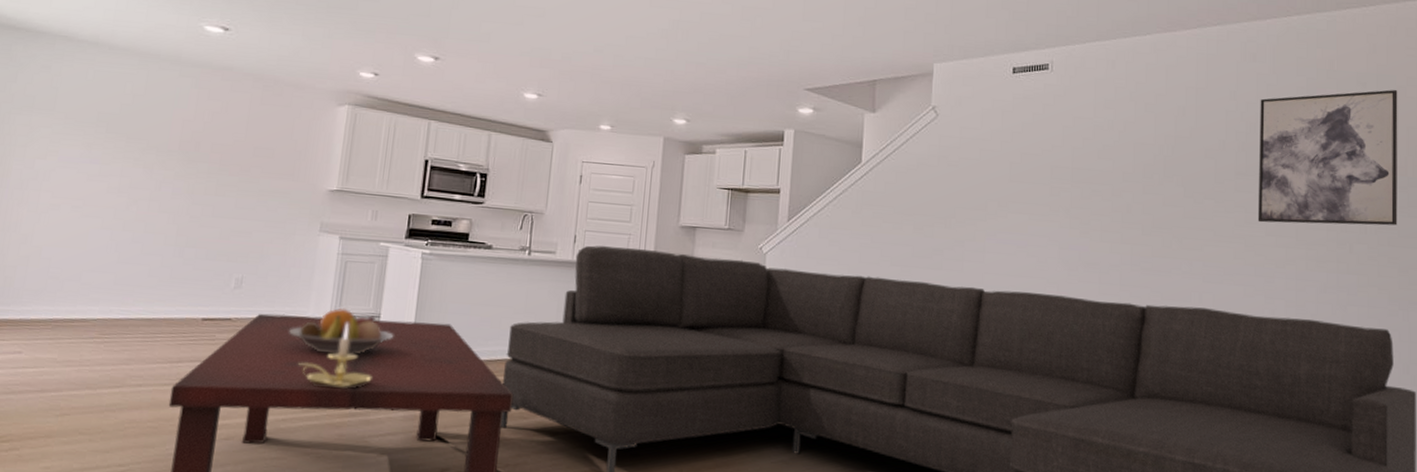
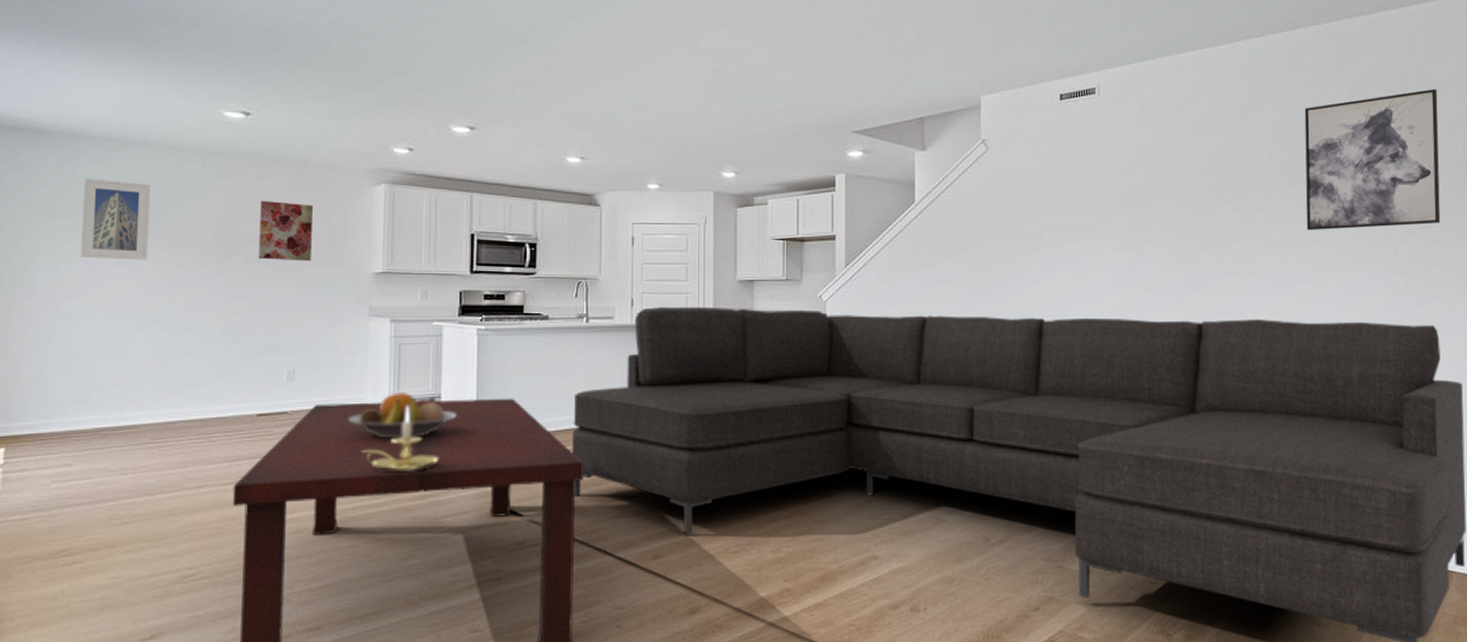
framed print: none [54,79,128,161] -> present [80,178,151,260]
wall art: none [220,112,278,174] -> present [257,200,313,262]

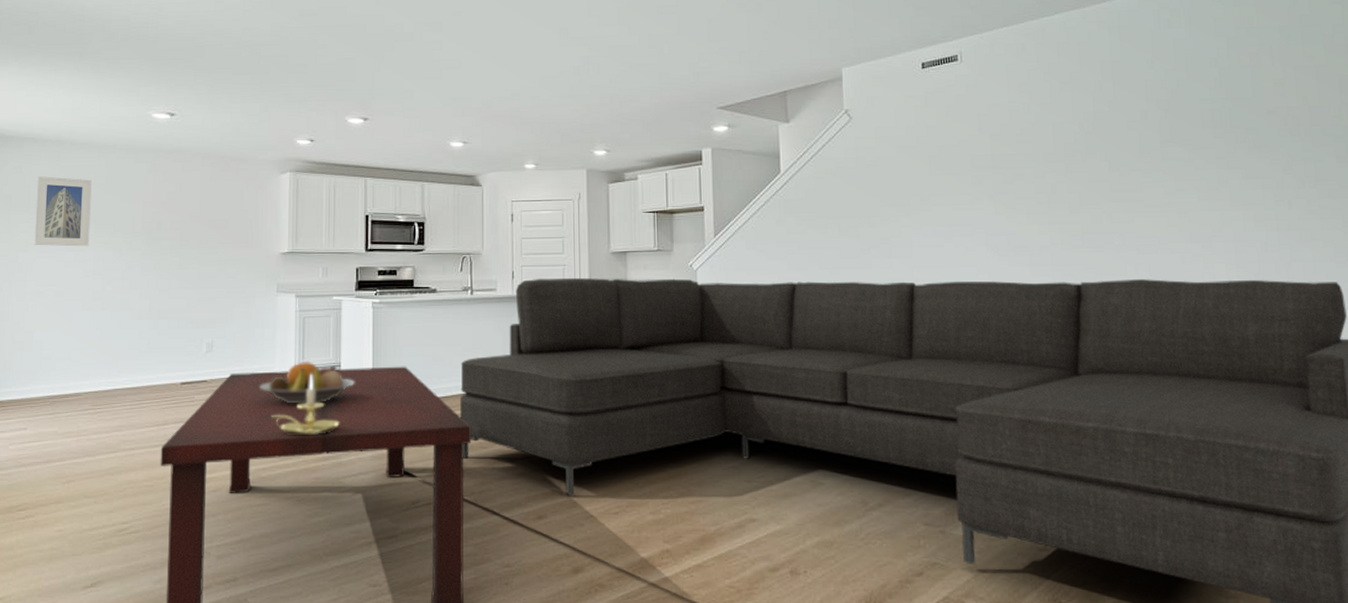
wall art: present [257,200,313,262] -> none [181,190,228,244]
wall art: present [1304,88,1441,231] -> none [1179,38,1338,188]

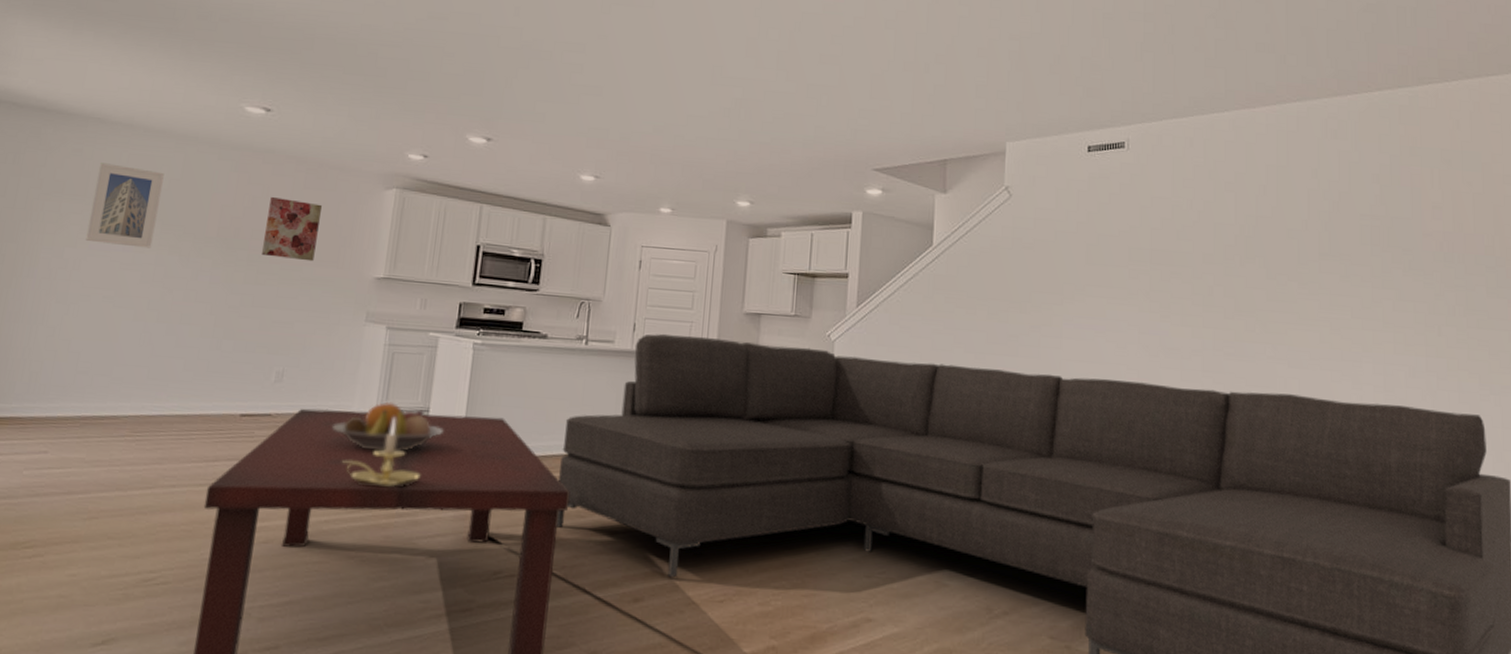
wall art: none [181,190,228,244] -> present [261,196,322,262]

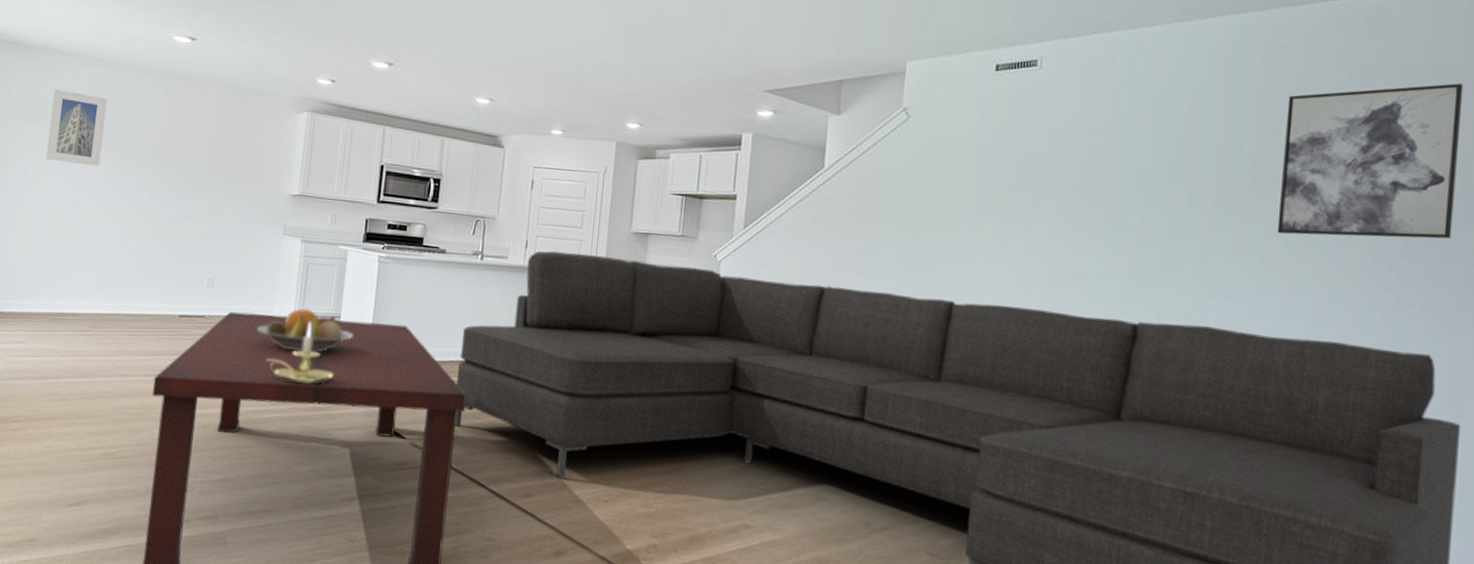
wall art: present [261,196,322,262] -> none [191,119,242,179]
wall art: none [1342,166,1487,307] -> present [1277,82,1464,239]

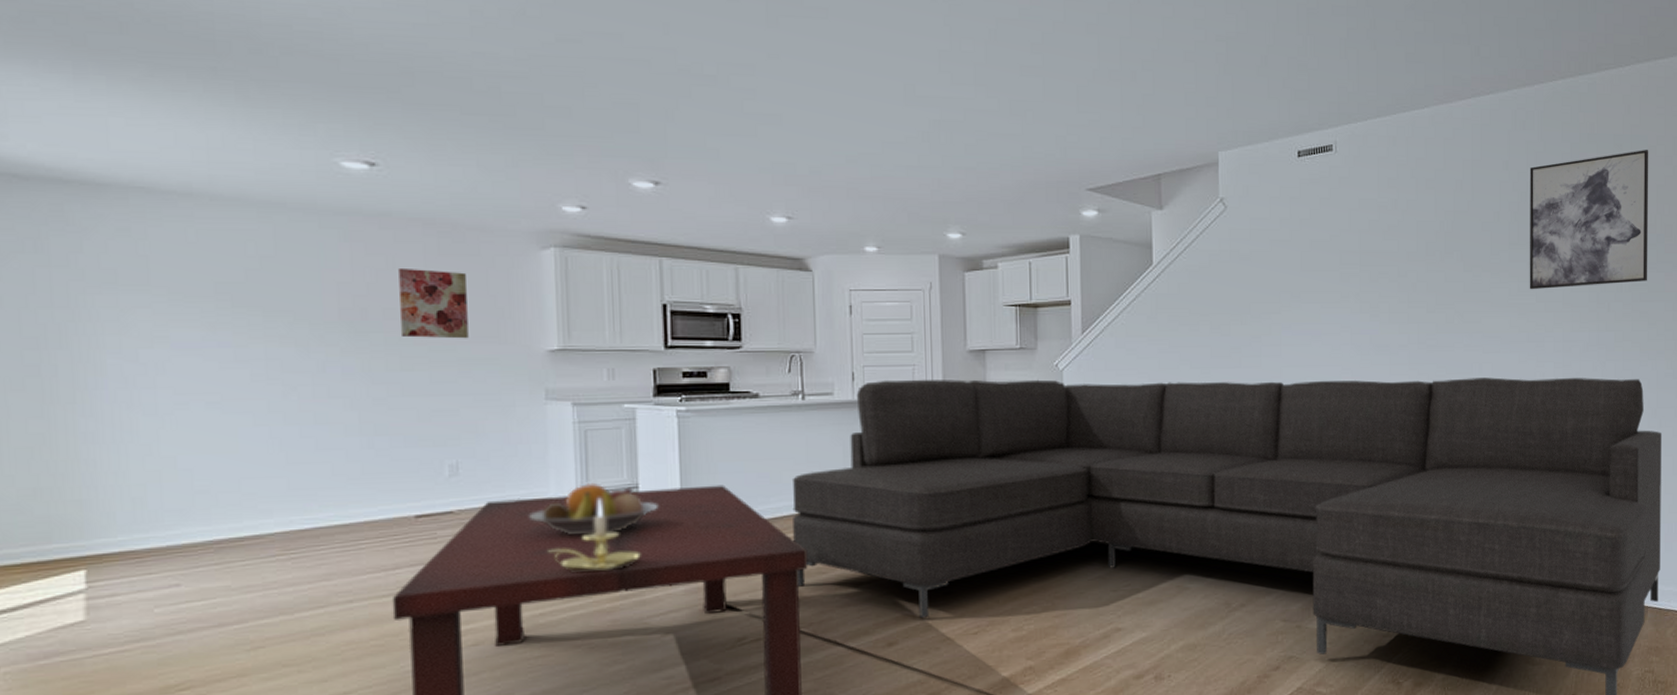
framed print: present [45,89,107,167] -> none [158,243,256,341]
wall art: none [191,119,242,179] -> present [399,267,469,339]

